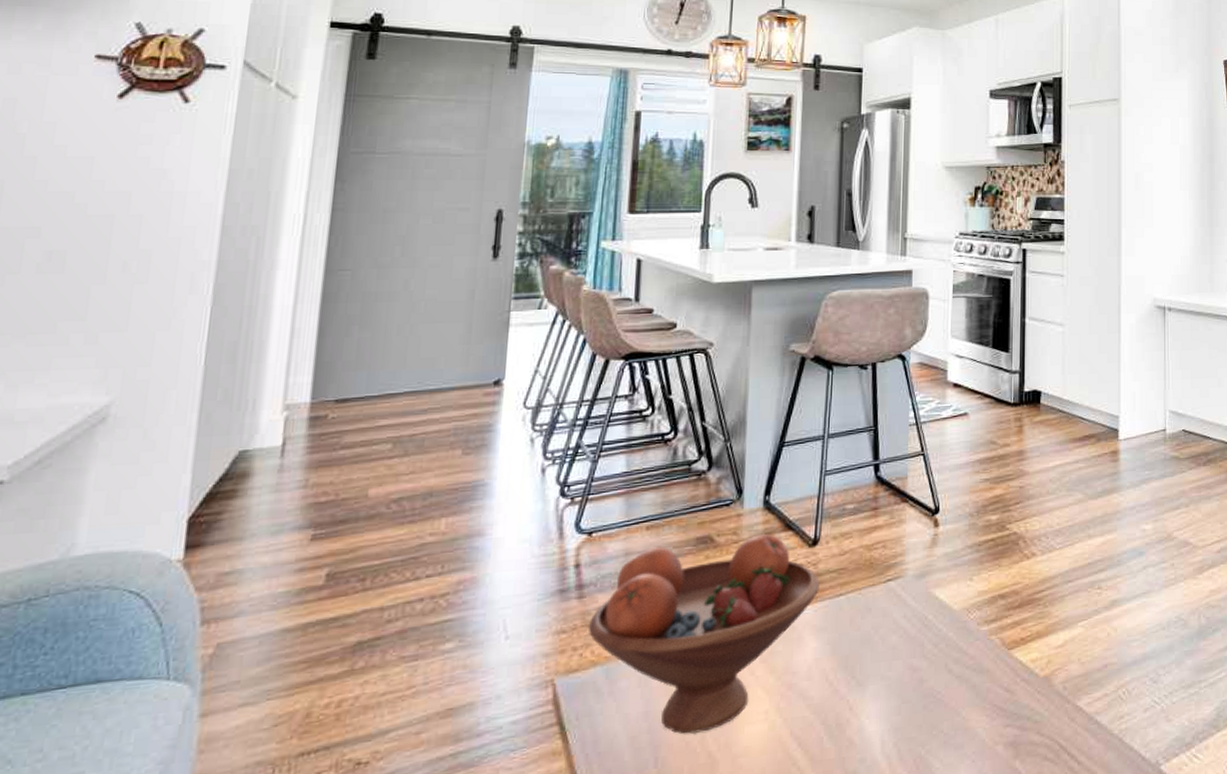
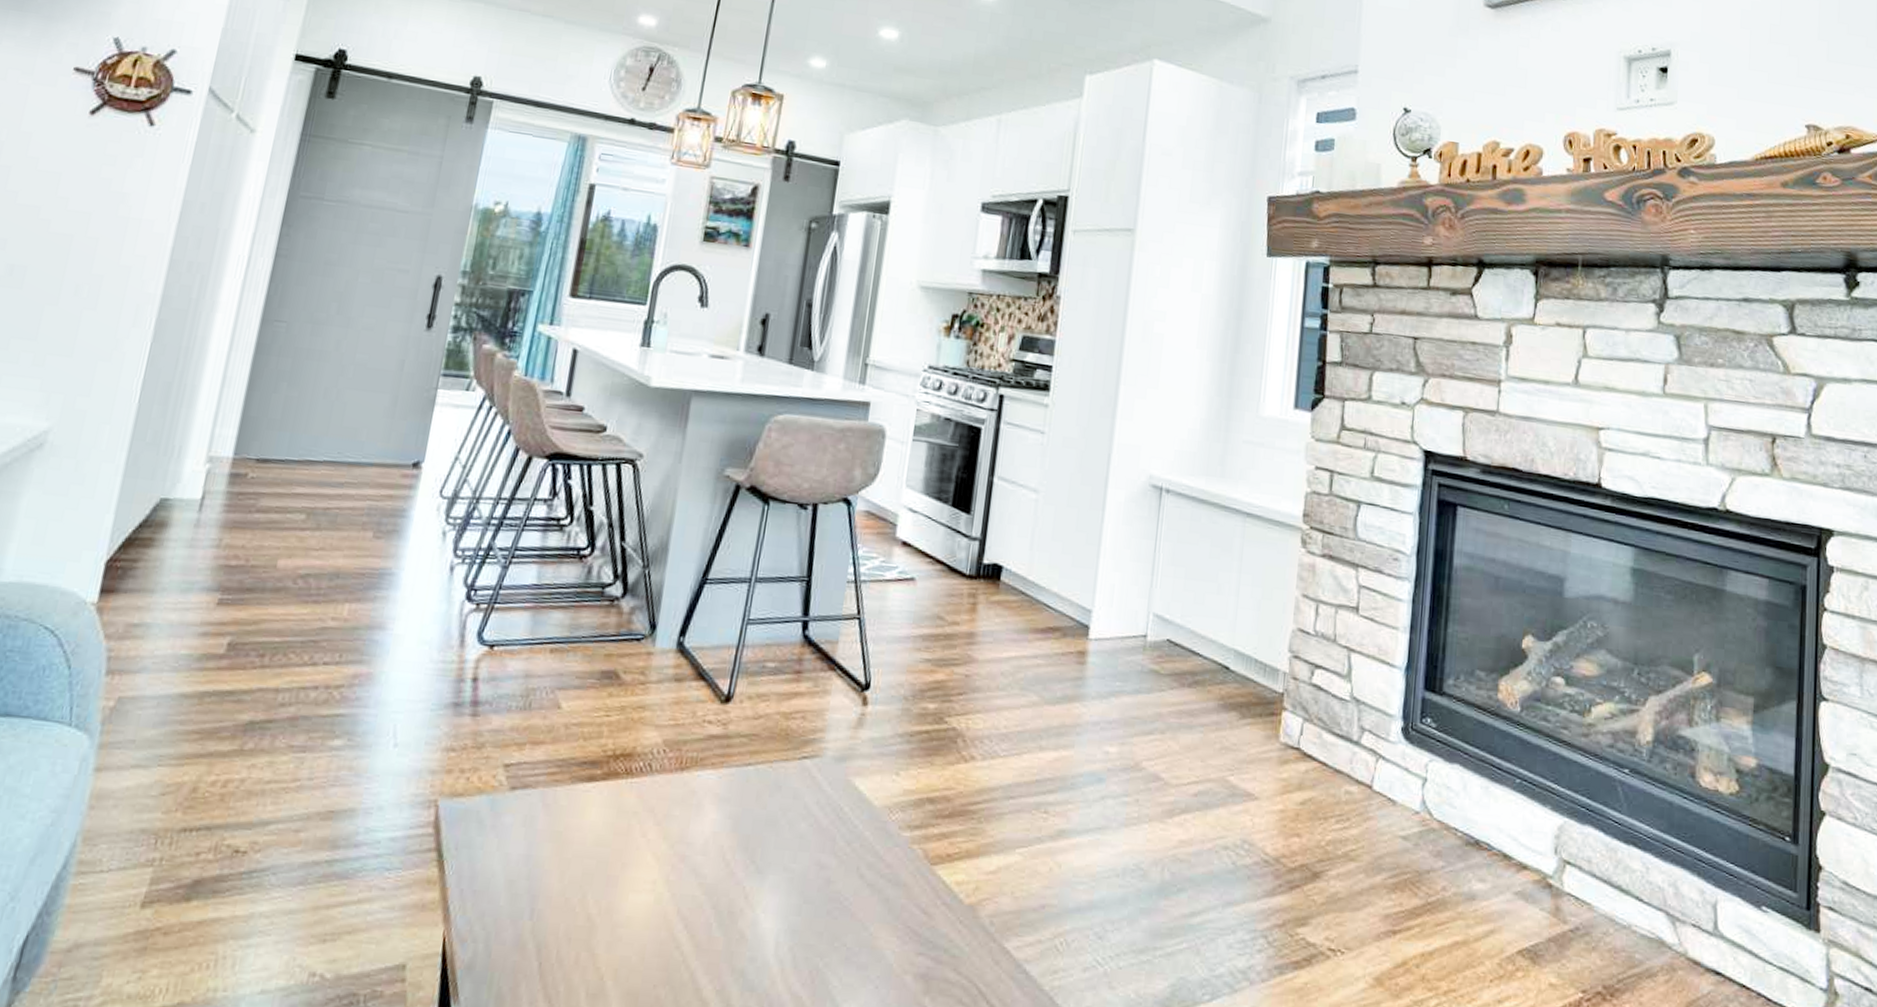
fruit bowl: present [589,534,820,734] -> none [478,673,728,891]

